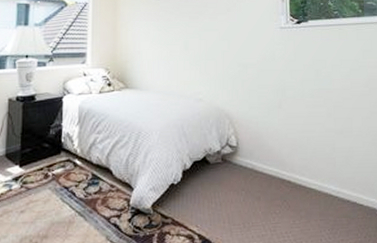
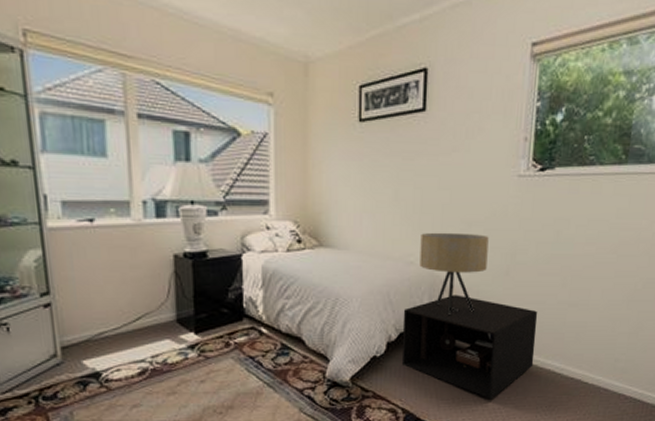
nightstand: none [195,126,312,224] -> present [401,295,538,400]
table lamp: none [207,74,263,145] -> present [419,232,489,316]

